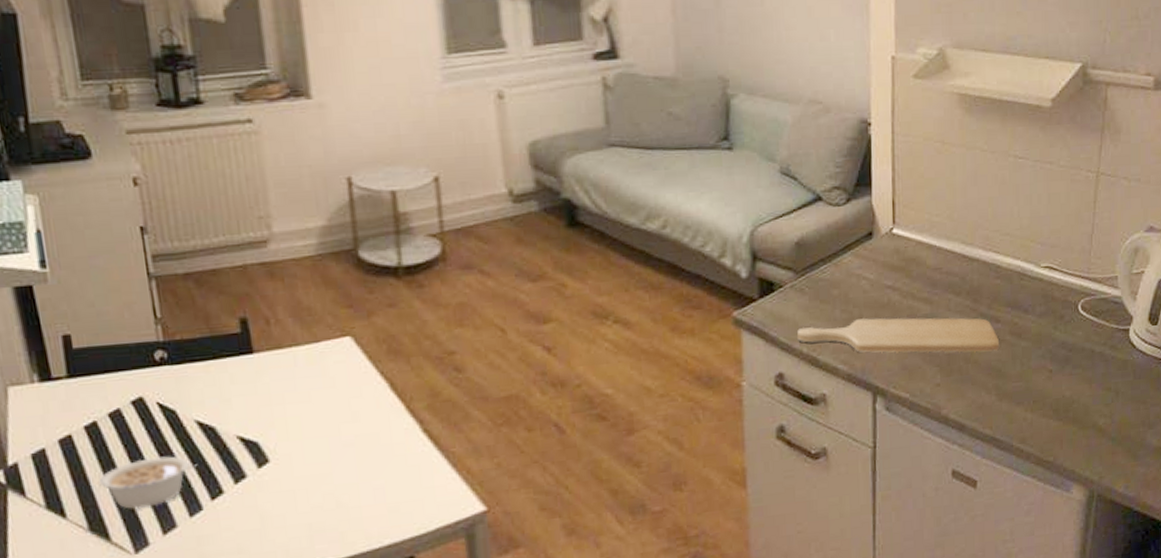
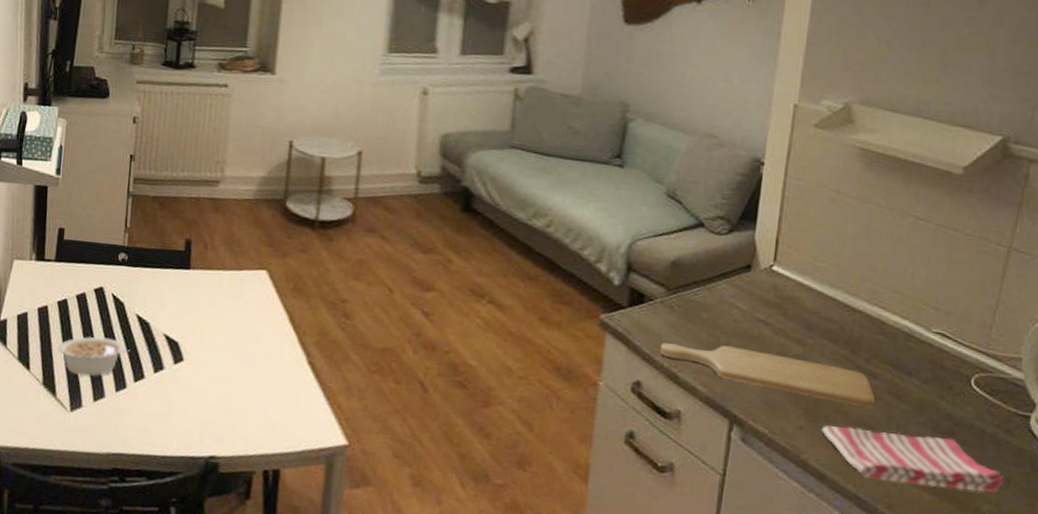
dish towel: none [956,364,1114,419] -> present [821,425,1005,494]

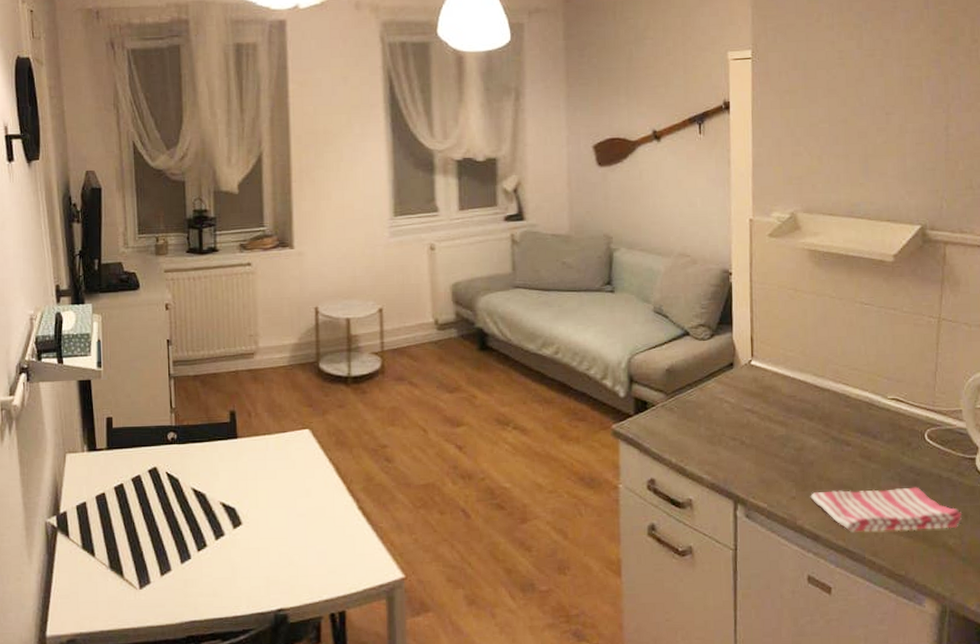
legume: present [58,336,131,377] -> none [120,514,190,555]
chopping board: present [660,342,876,407] -> none [667,435,851,471]

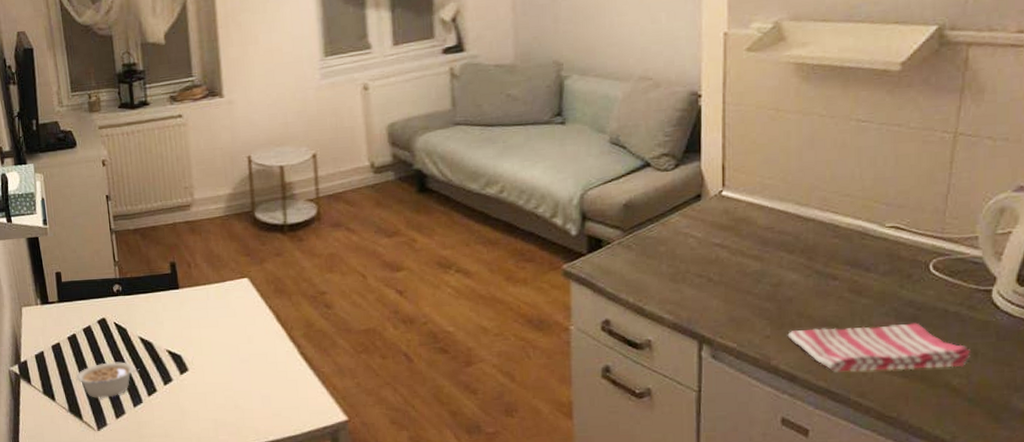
legume: none [120,514,190,555] -> present [76,361,140,399]

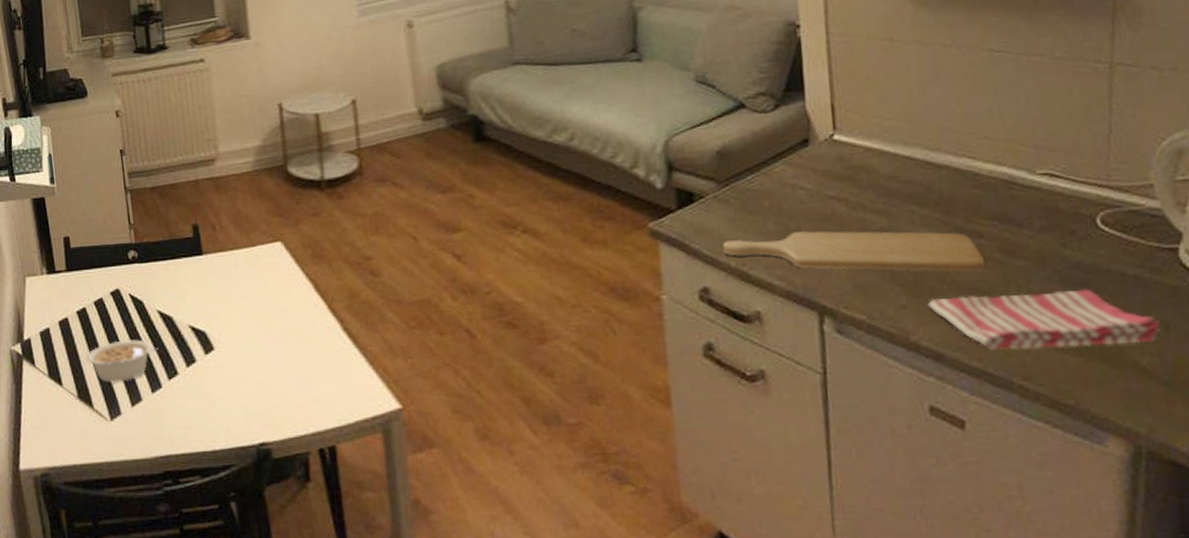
chopping board: none [624,272,837,308] -> present [723,230,986,271]

